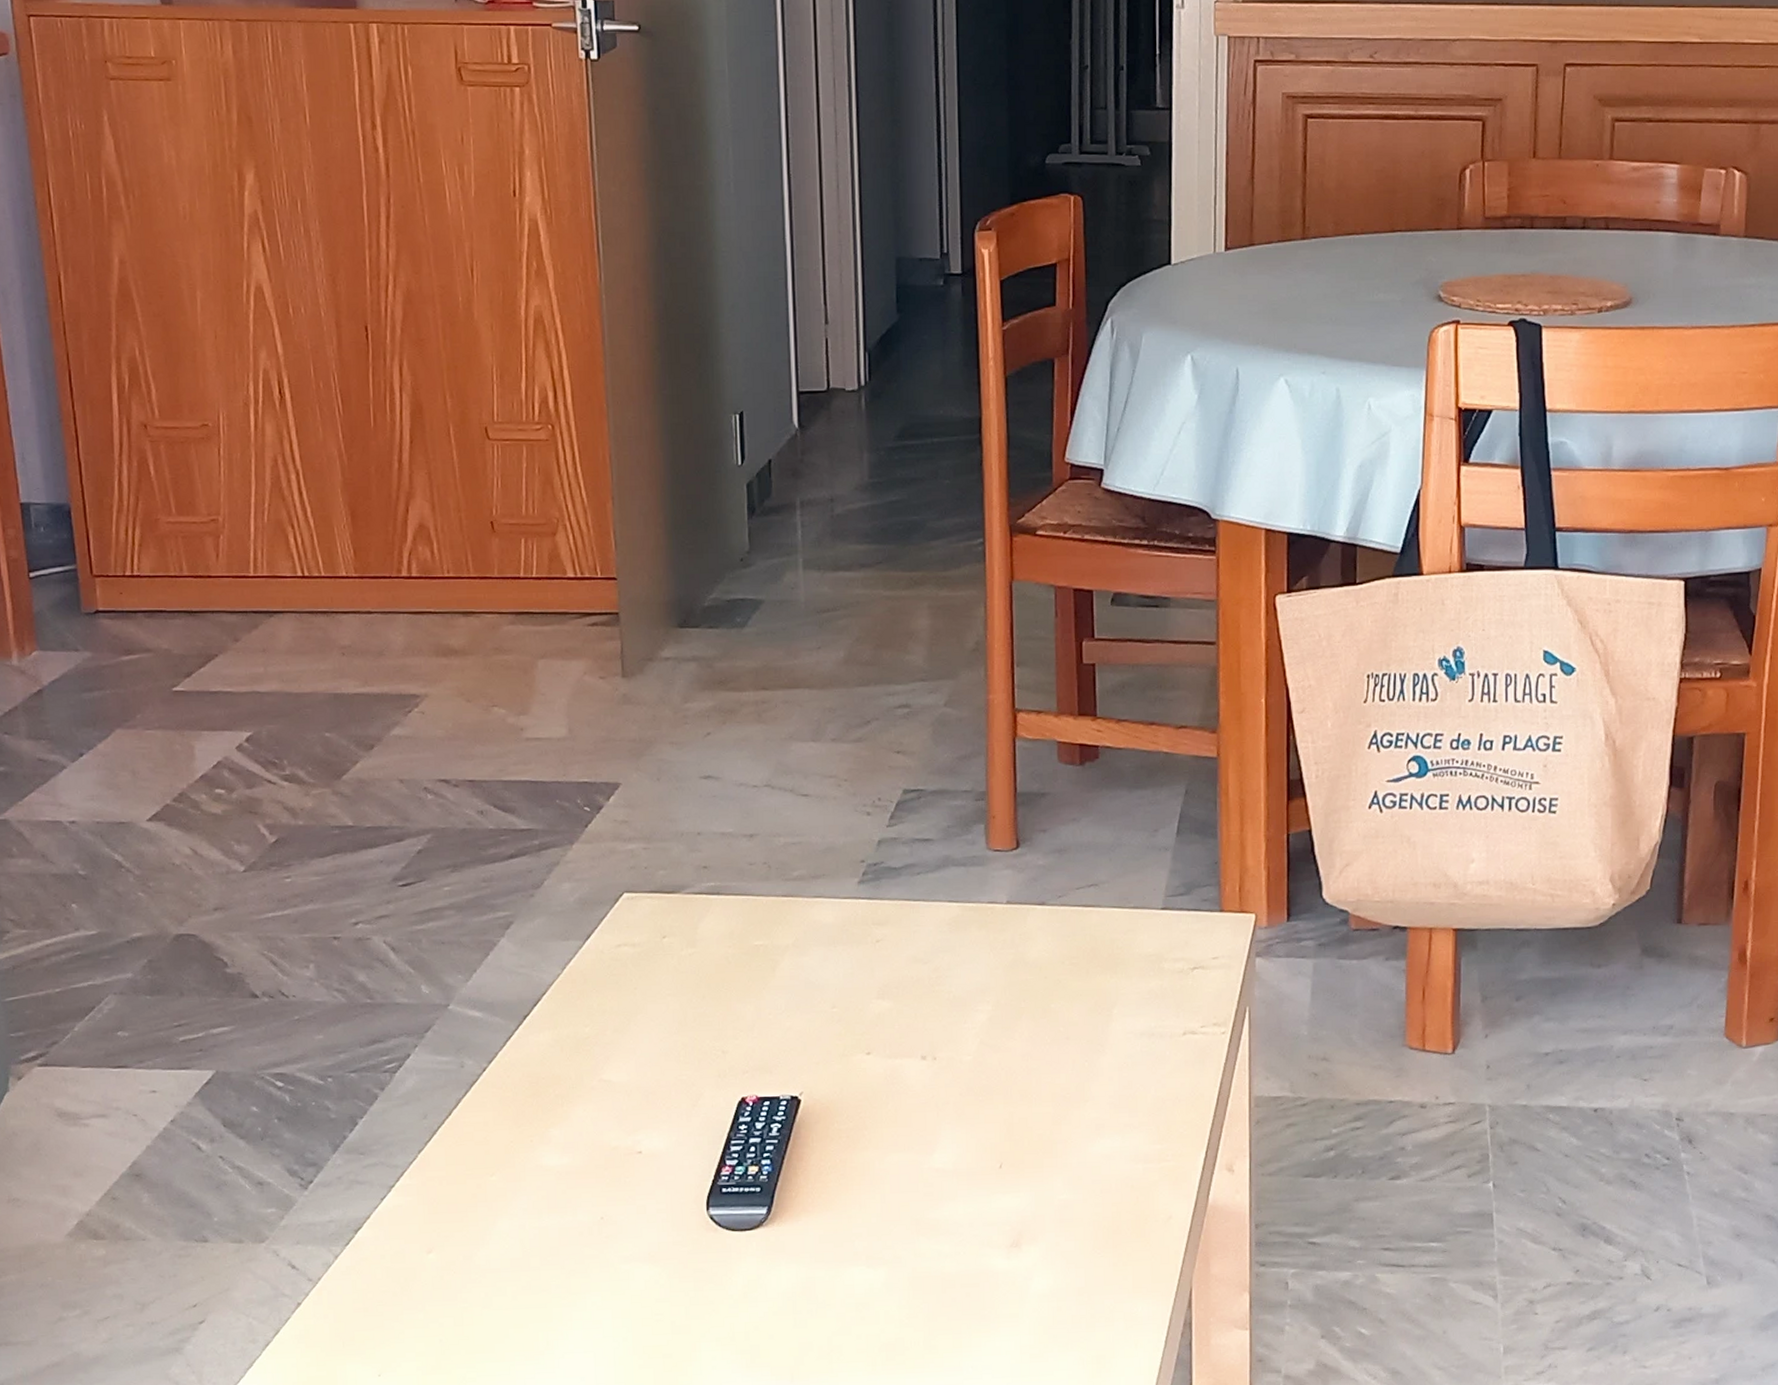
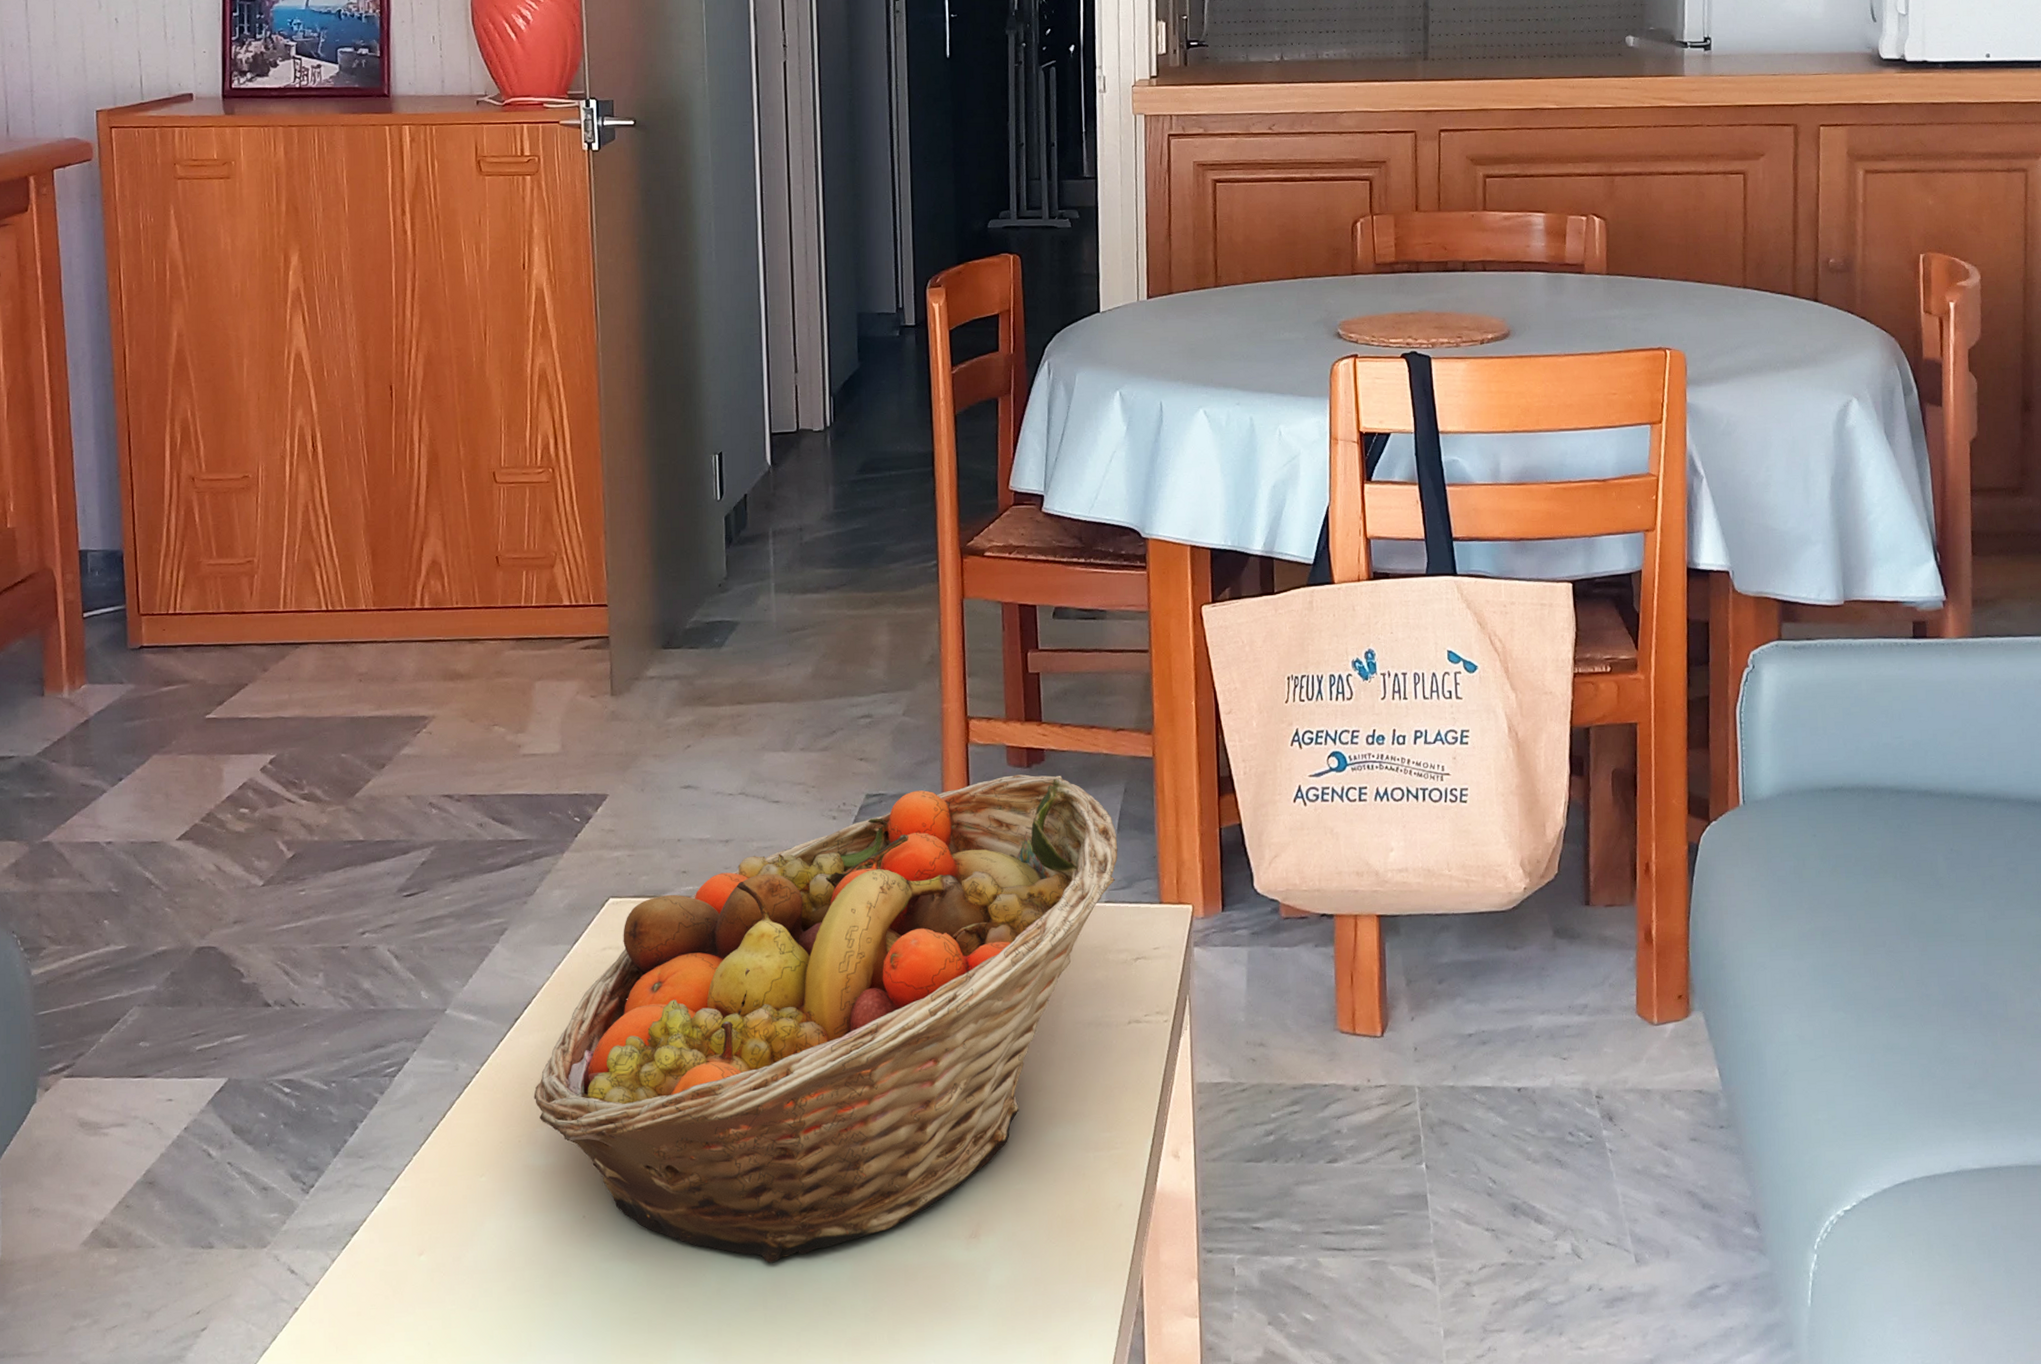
fruit basket: none [545,772,1177,1268] -> present [533,774,1118,1263]

